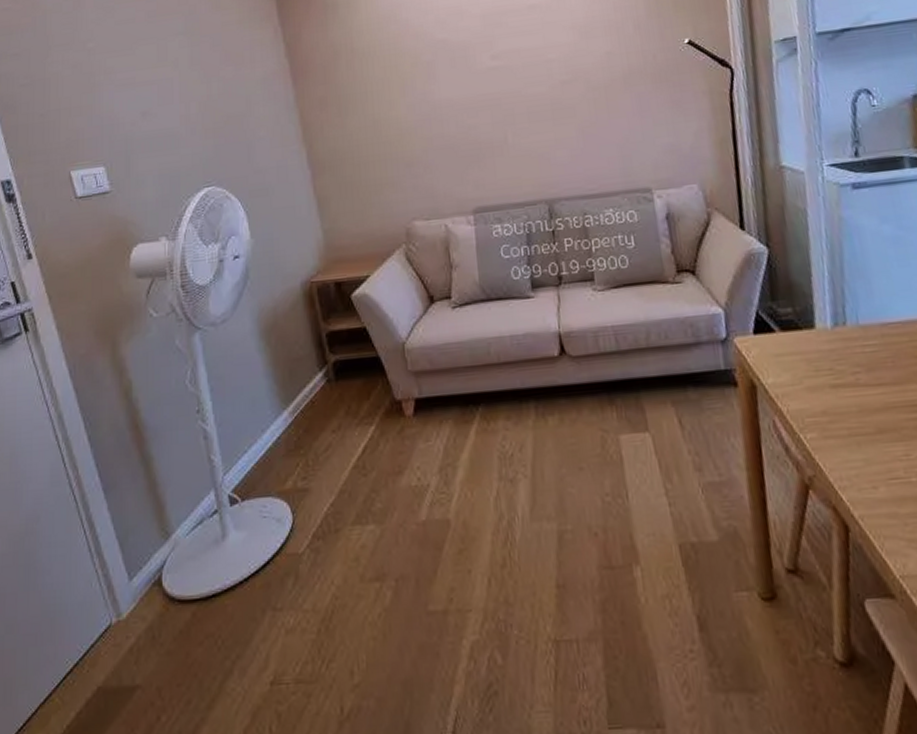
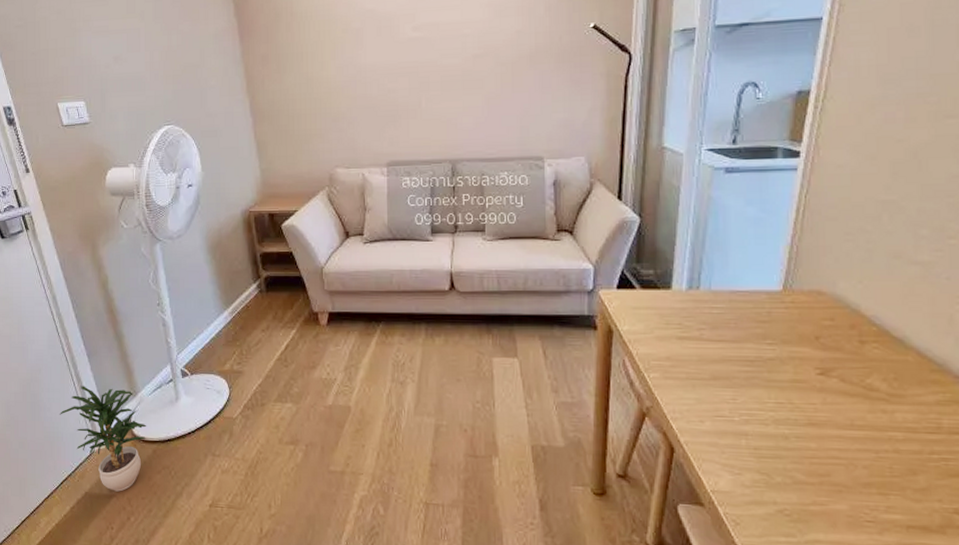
potted plant: none [64,531,184,680] -> present [60,385,147,492]

